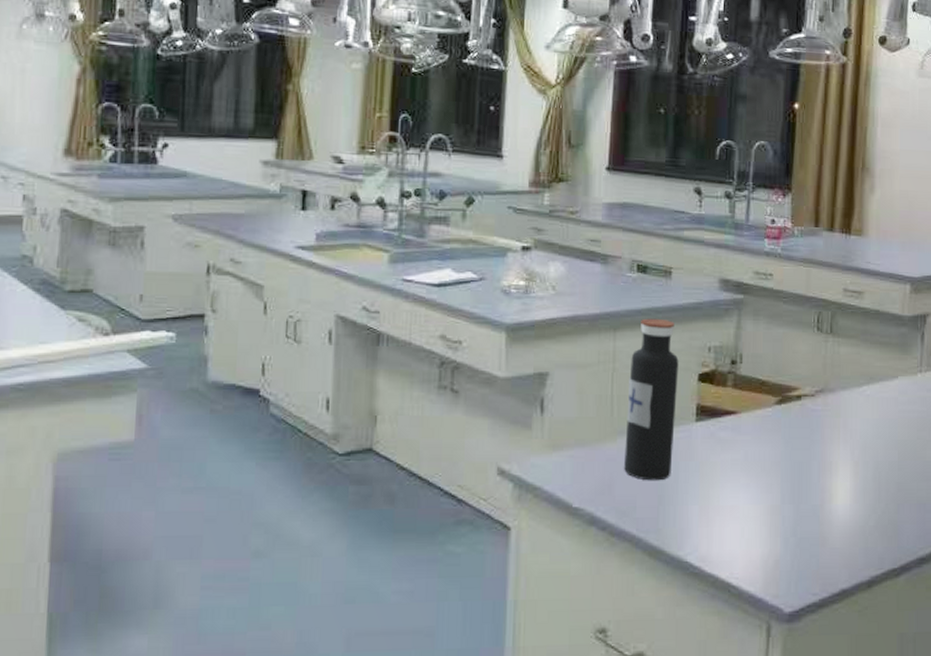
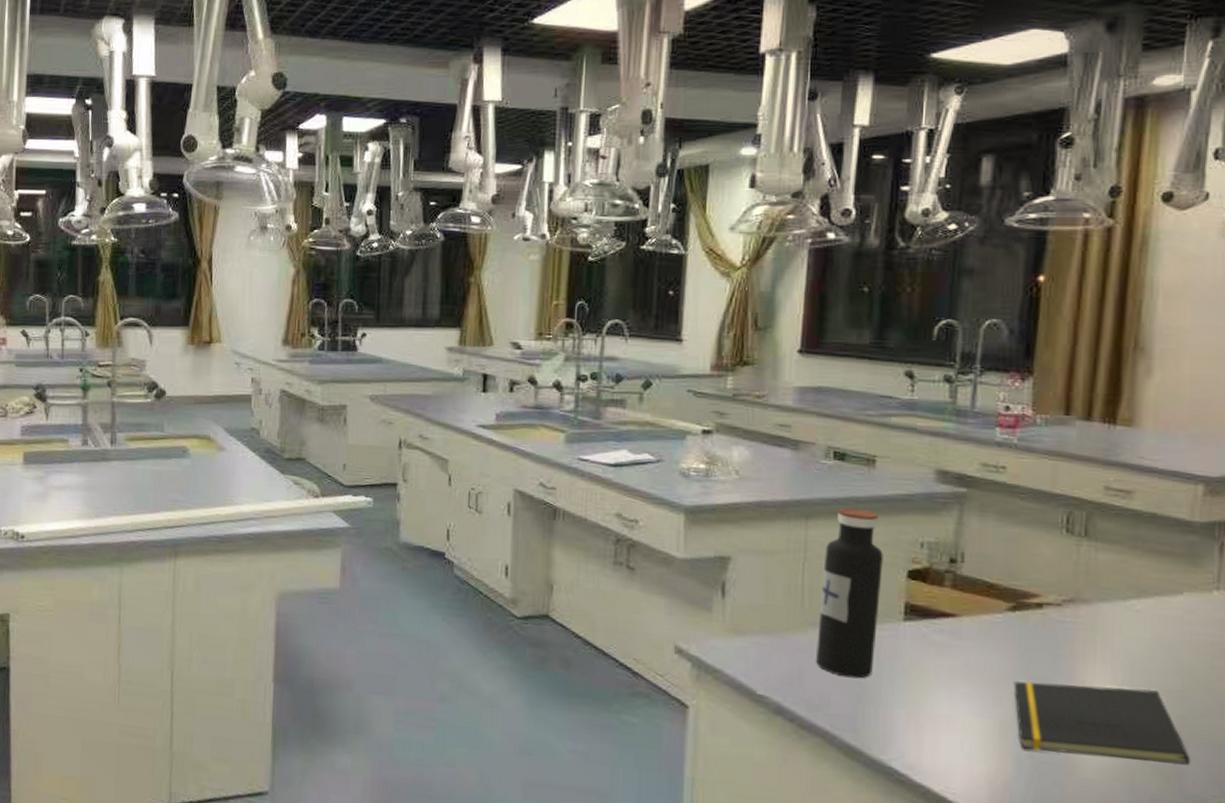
notepad: none [781,463,906,529] -> present [1013,681,1191,765]

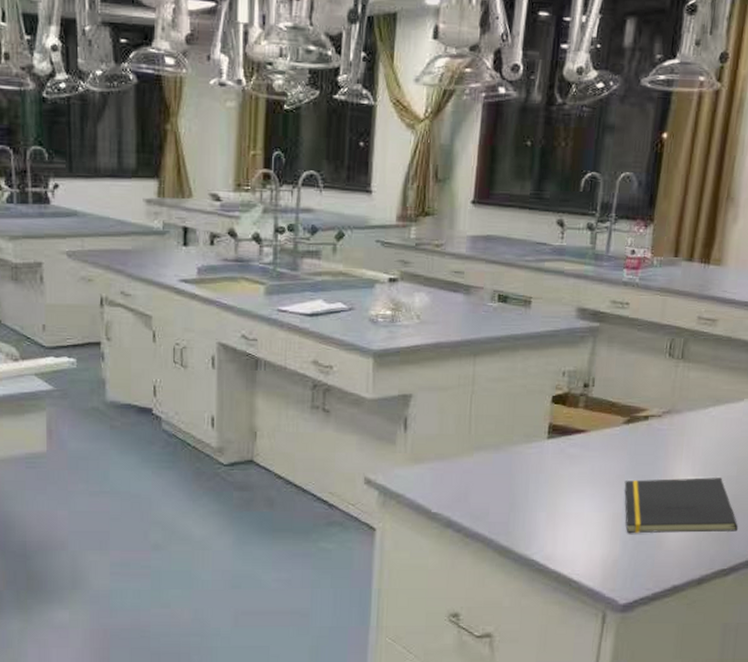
water bottle: present [816,508,883,679] -> none [479,345,534,491]

